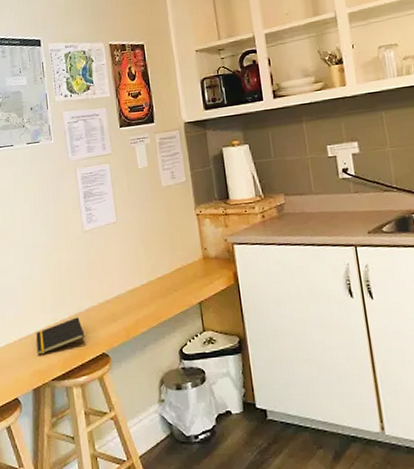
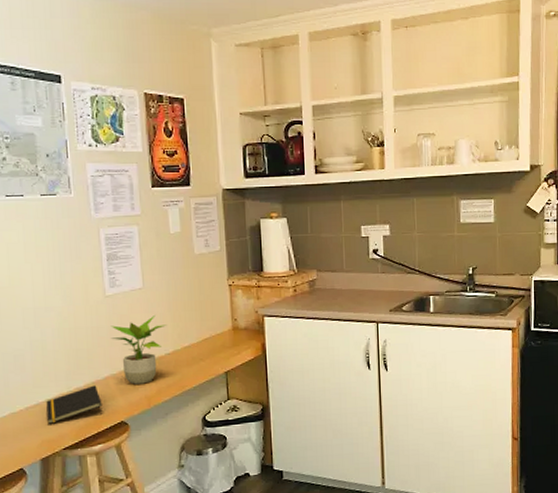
potted plant: none [89,248,140,316] -> present [110,316,167,385]

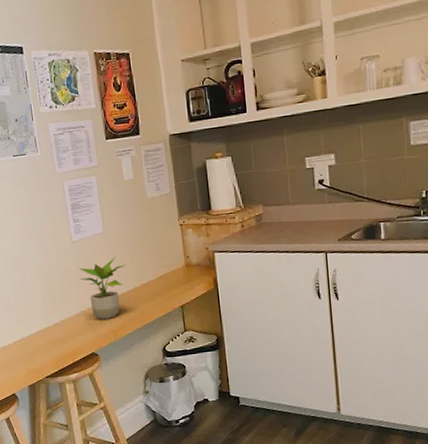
notepad: present [46,385,102,424] -> none [29,321,76,356]

